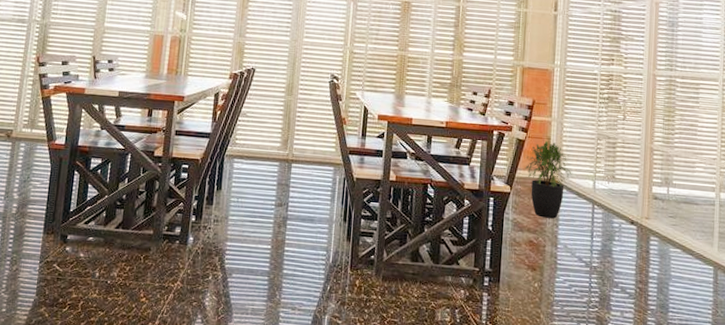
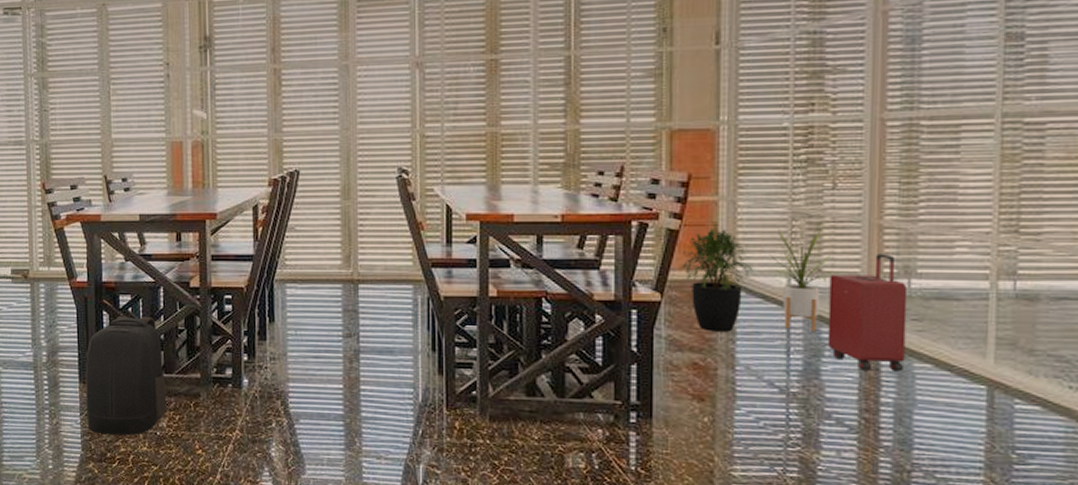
backpack: none [45,176,123,283] -> present [85,315,167,435]
house plant: none [582,140,626,221] -> present [768,221,839,331]
suitcase: none [617,168,667,254] -> present [827,254,908,372]

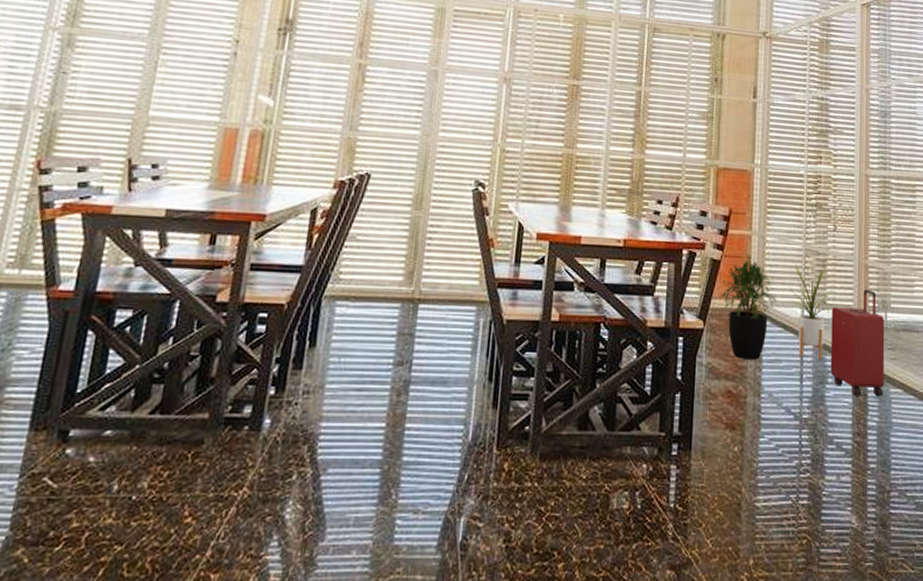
backpack: present [85,315,167,435] -> none [27,336,164,502]

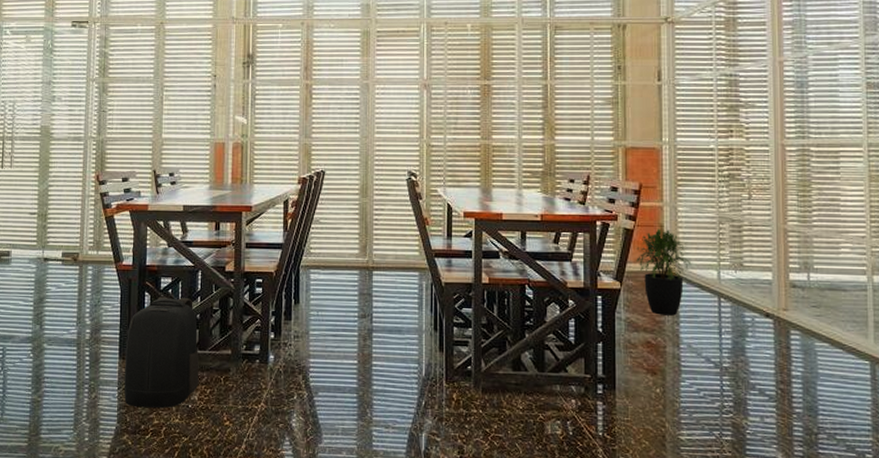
backpack: none [27,336,164,502] -> present [124,296,199,408]
house plant: present [788,257,838,359] -> none [702,224,756,315]
suitcase: present [830,289,885,397] -> none [749,252,808,350]

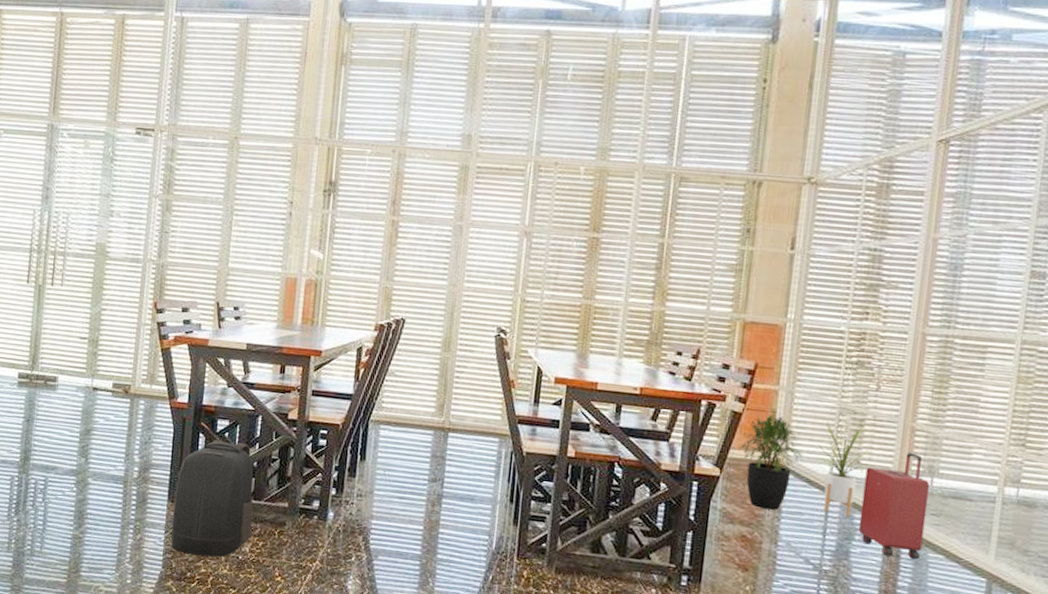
house plant: none [702,224,756,315] -> present [816,415,877,517]
suitcase: none [749,252,808,350] -> present [858,452,930,560]

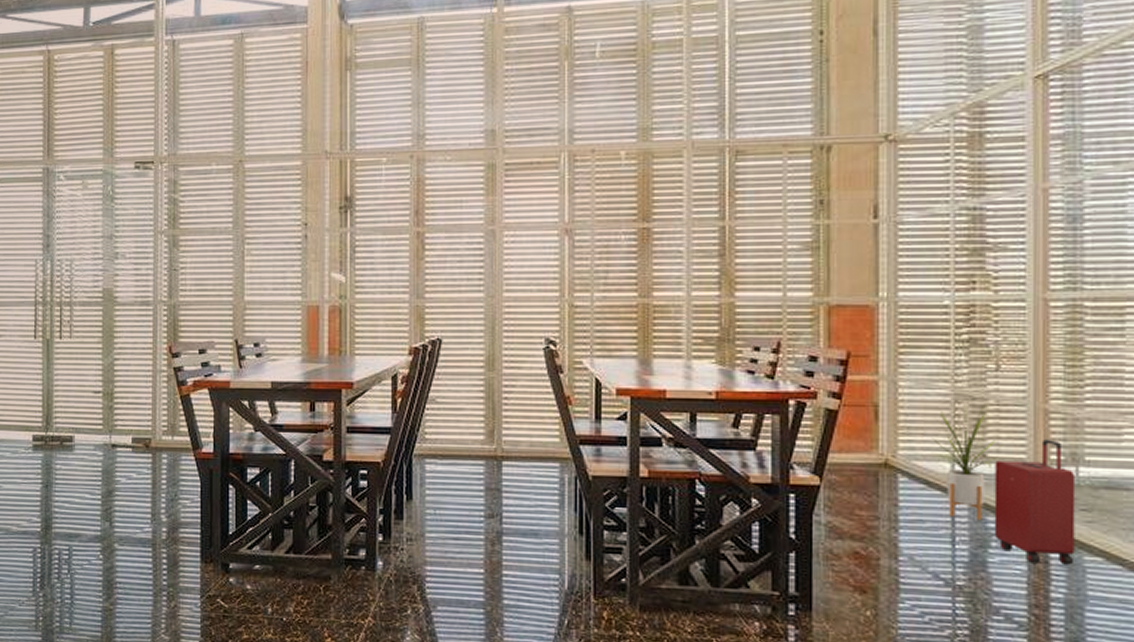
backpack: present [171,439,254,558] -> none [208,490,294,621]
potted plant: present [741,414,803,510] -> none [840,408,916,520]

